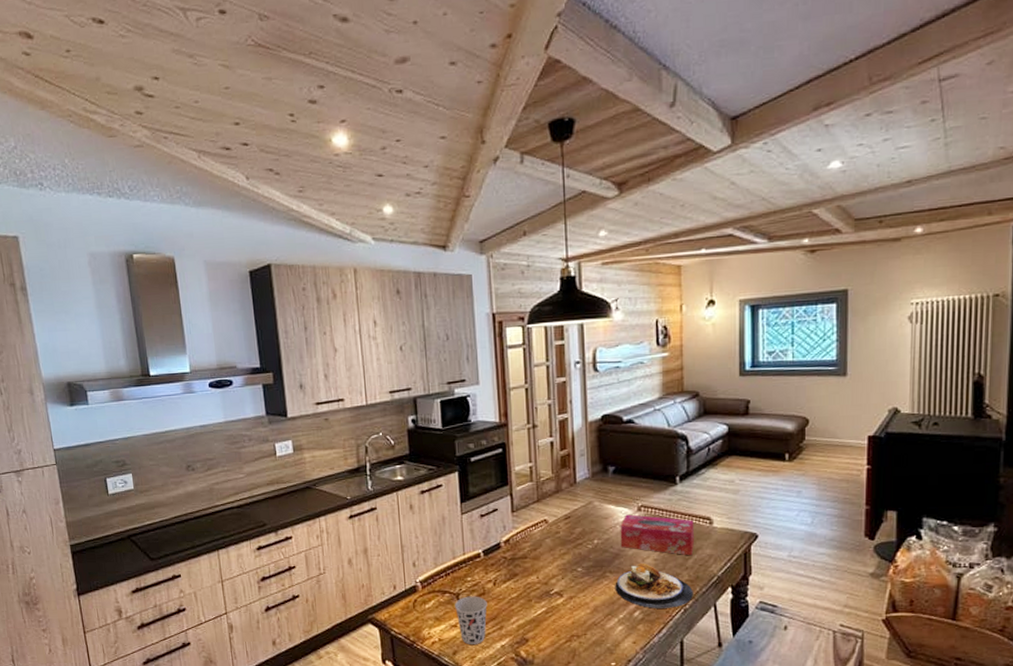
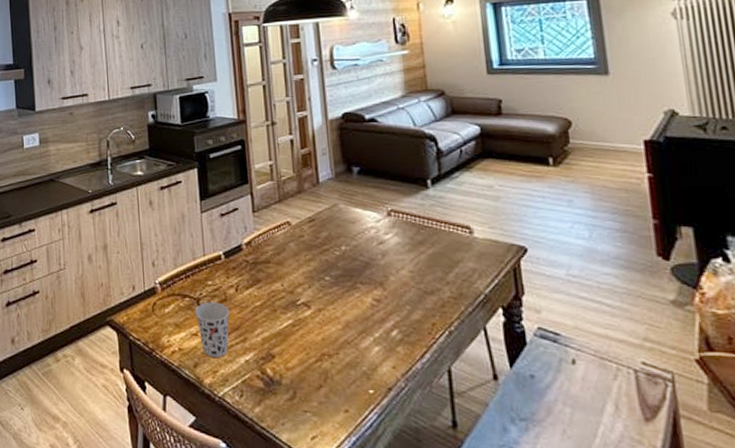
plate: present [615,562,693,609] -> none [367,274,458,329]
tissue box: present [620,514,694,556] -> none [369,219,454,269]

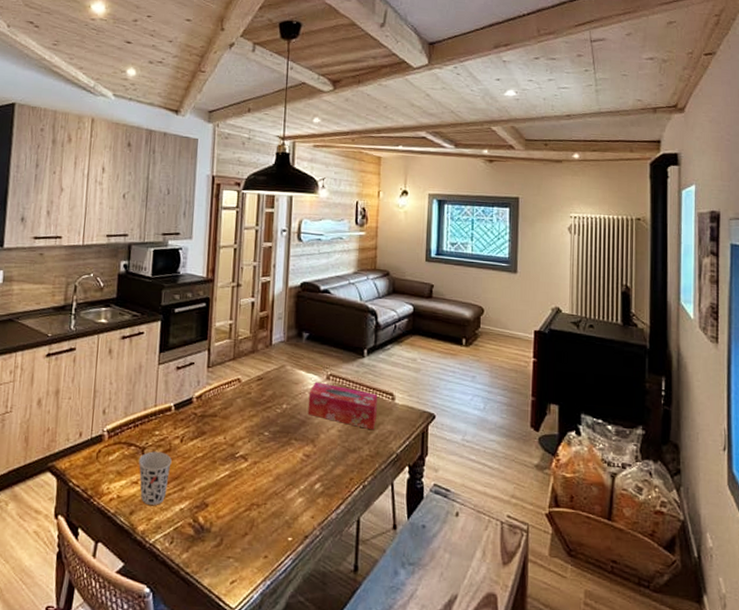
tissue box: none [369,219,454,269] -> present [307,382,378,431]

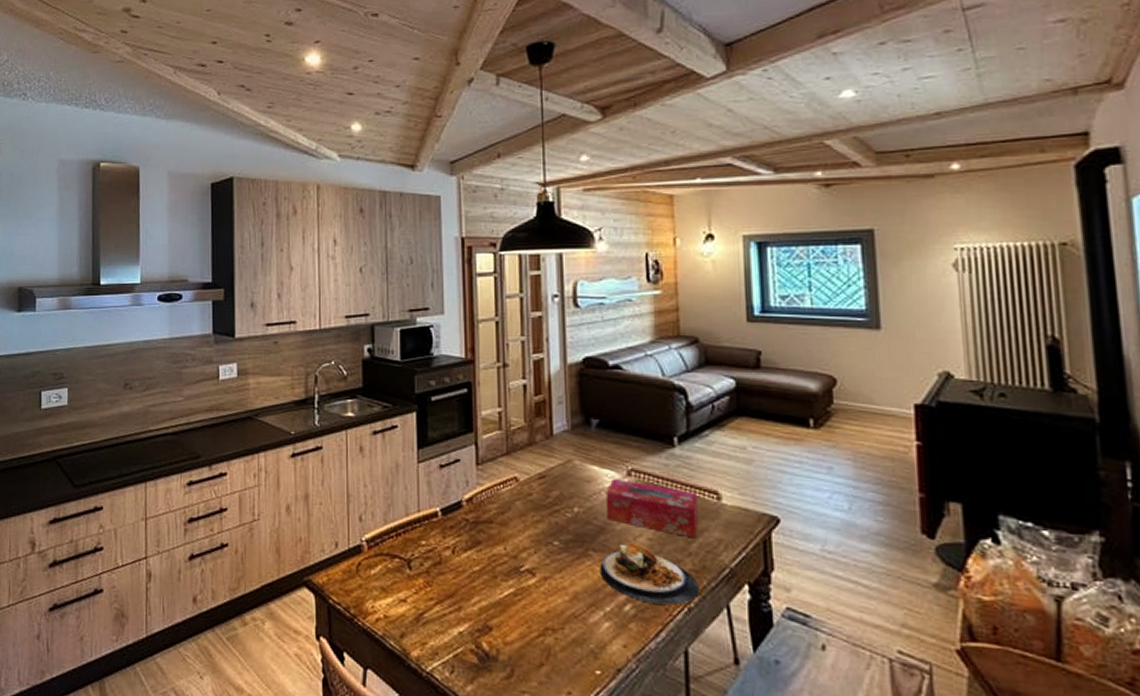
cup: present [139,451,172,505] -> none [405,564,444,627]
plate: none [298,432,373,483] -> present [599,541,699,605]

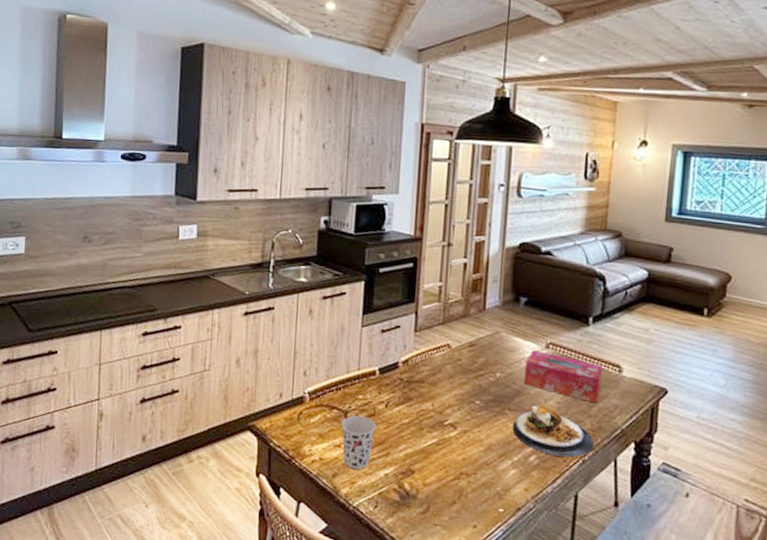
cup: none [405,564,444,627] -> present [341,415,376,469]

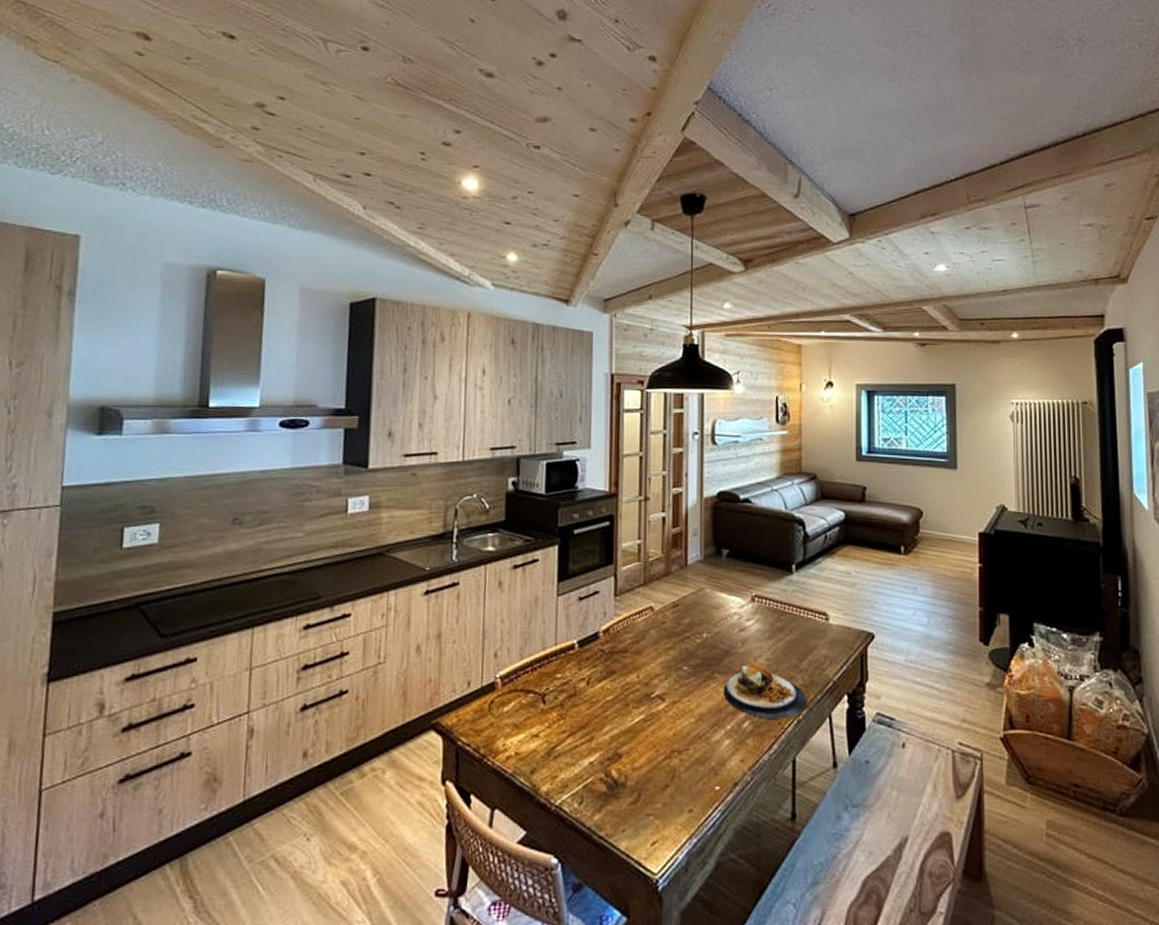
cup: present [341,415,376,469] -> none [539,697,577,760]
tissue box: present [523,350,603,404] -> none [731,605,809,657]

